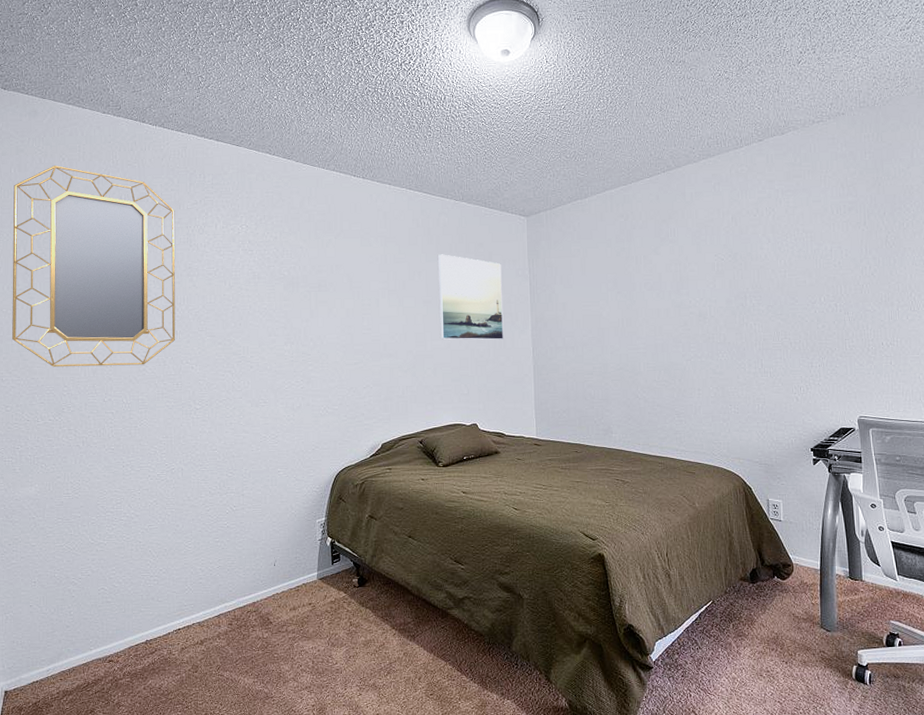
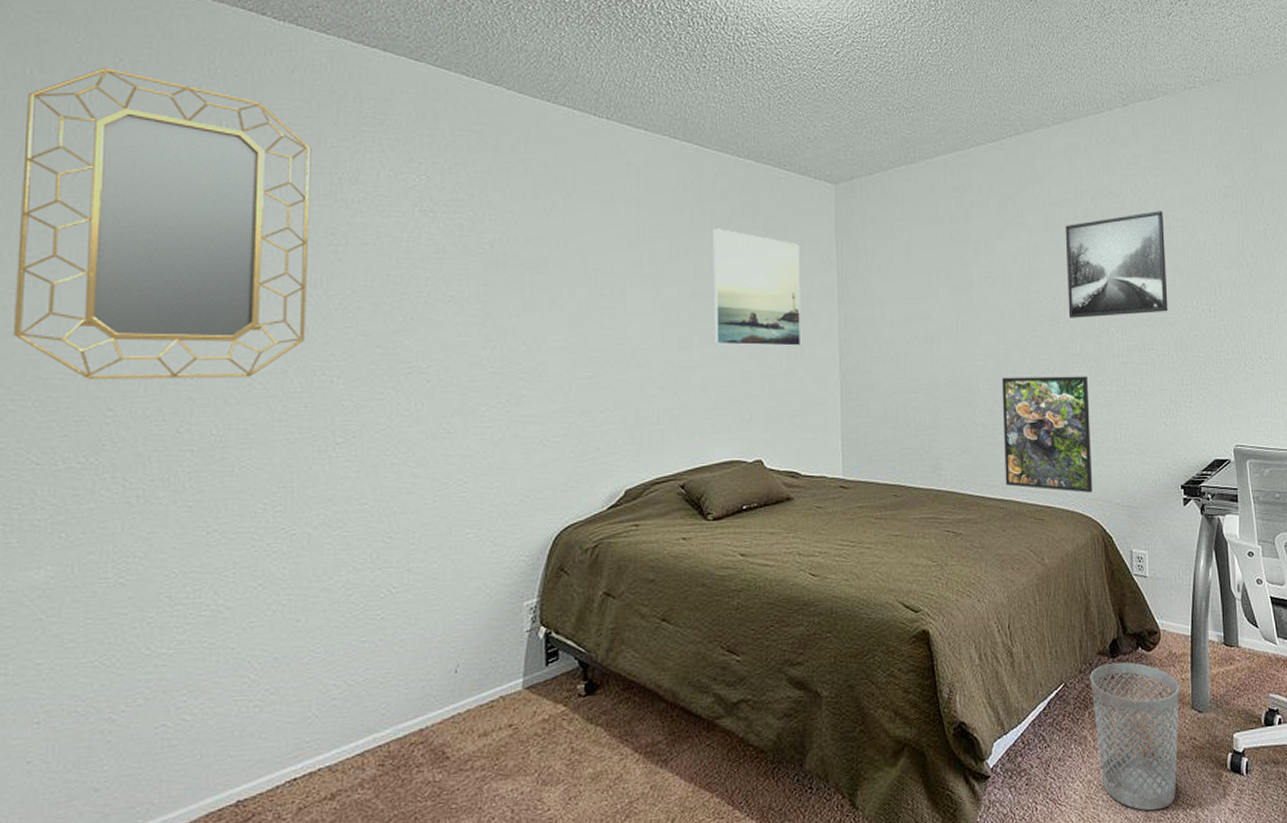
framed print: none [659,360,735,453] -> present [1001,376,1093,493]
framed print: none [710,225,799,315] -> present [1065,211,1168,318]
wastebasket: none [734,587,810,706] -> present [1090,661,1180,811]

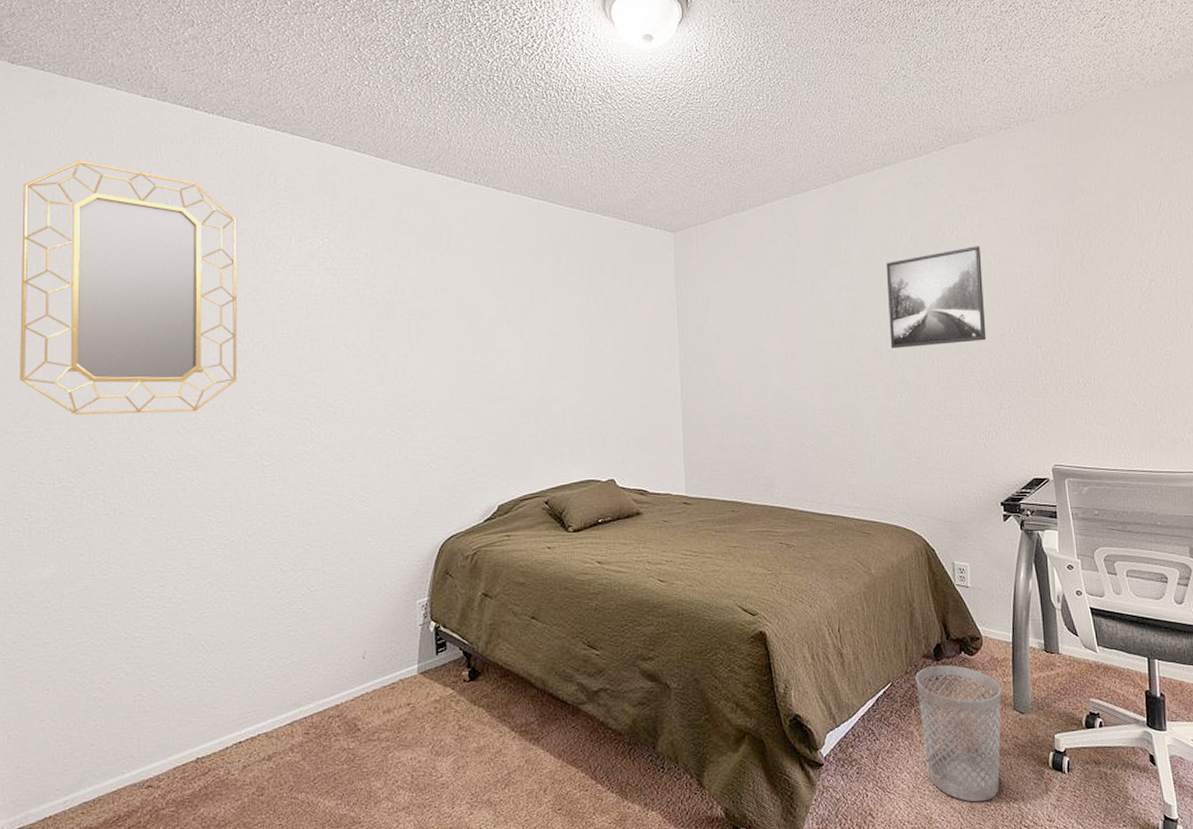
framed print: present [711,228,802,347] -> none [566,276,647,379]
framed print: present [1001,376,1093,493] -> none [828,401,916,510]

